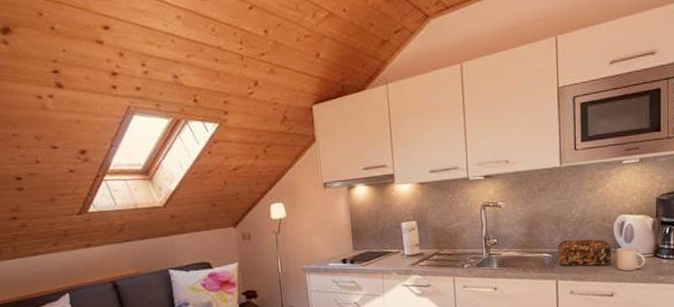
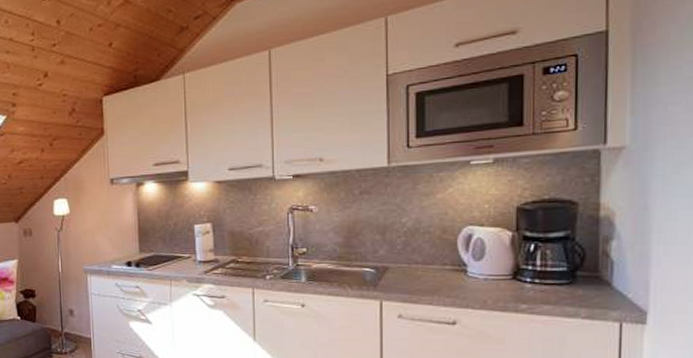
bread loaf: present [558,239,611,266] -> none [384,253,454,287]
mug: present [616,247,646,272] -> none [460,266,501,296]

